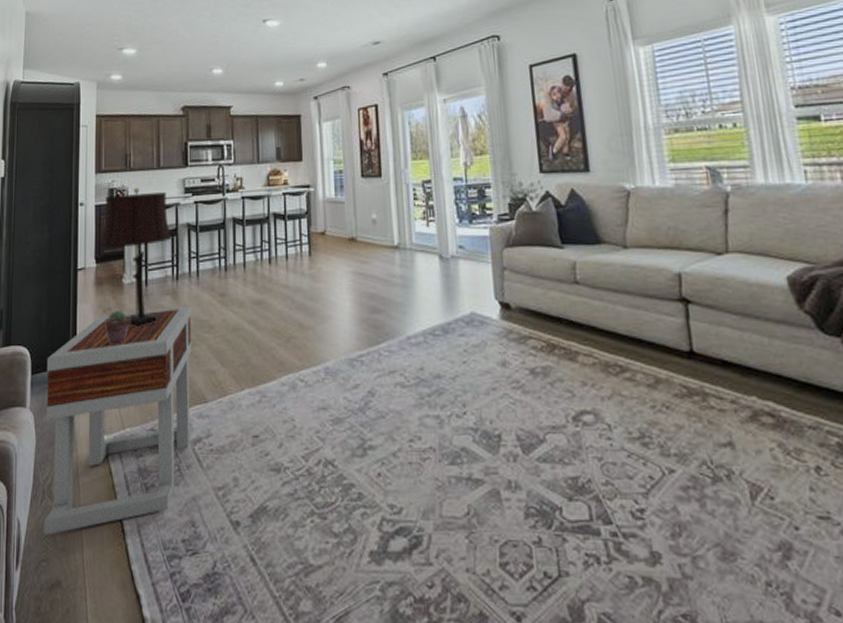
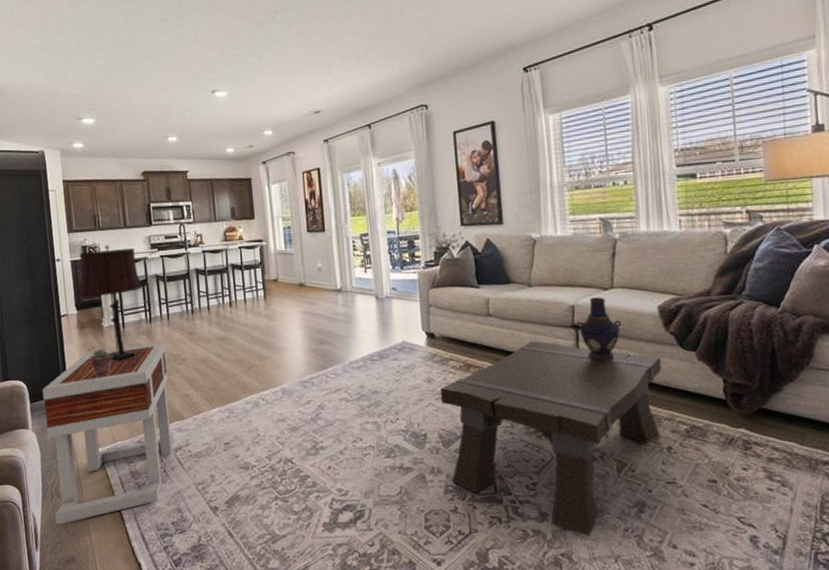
coffee table: none [517,317,804,591] -> present [439,341,661,536]
vase: none [685,263,742,345] -> present [577,297,621,361]

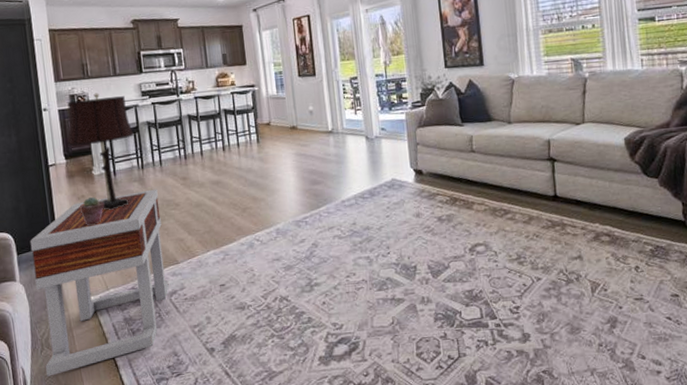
coffee table: present [439,341,661,536] -> none [428,174,629,353]
vase: present [577,297,621,361] -> none [552,131,592,190]

